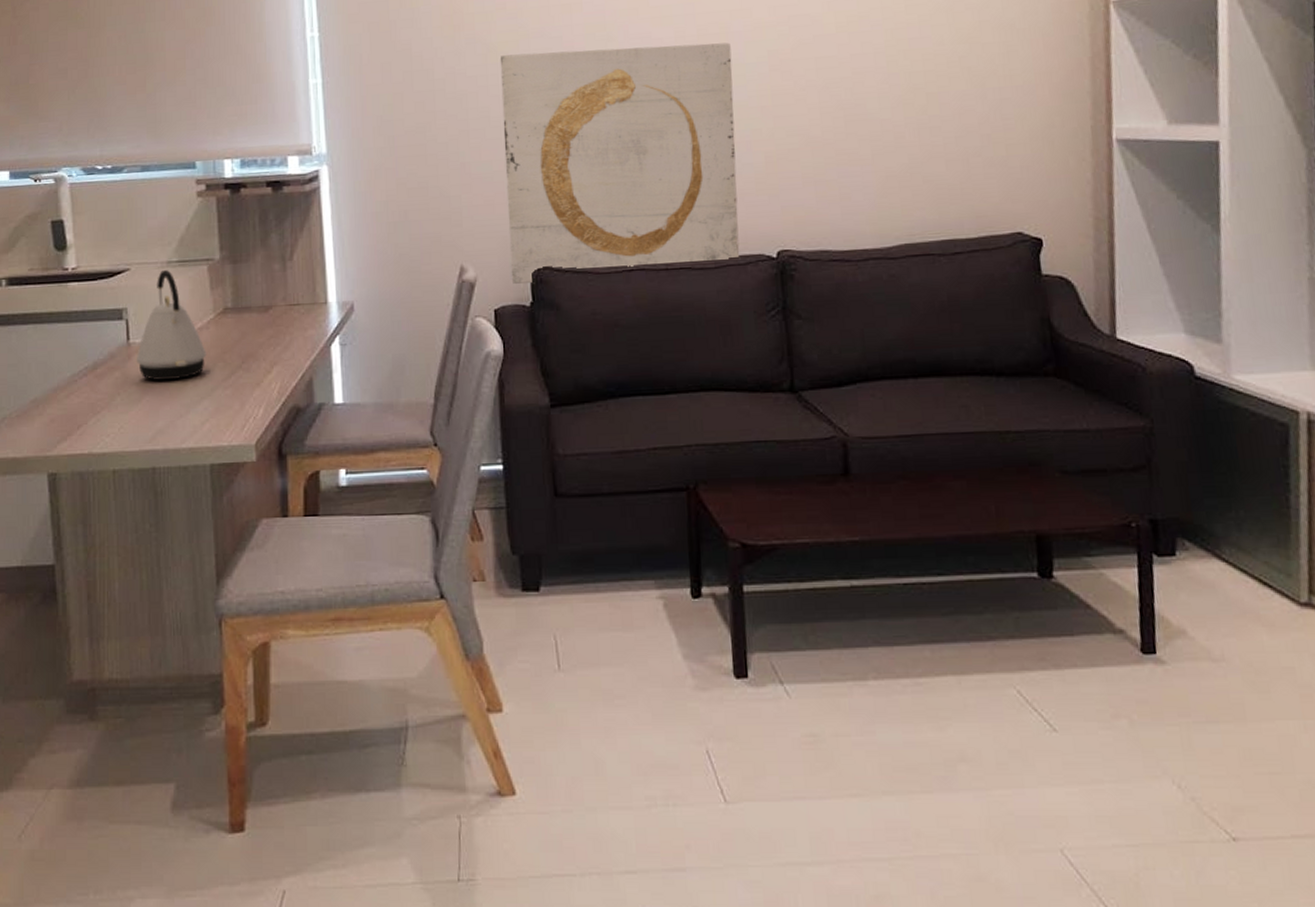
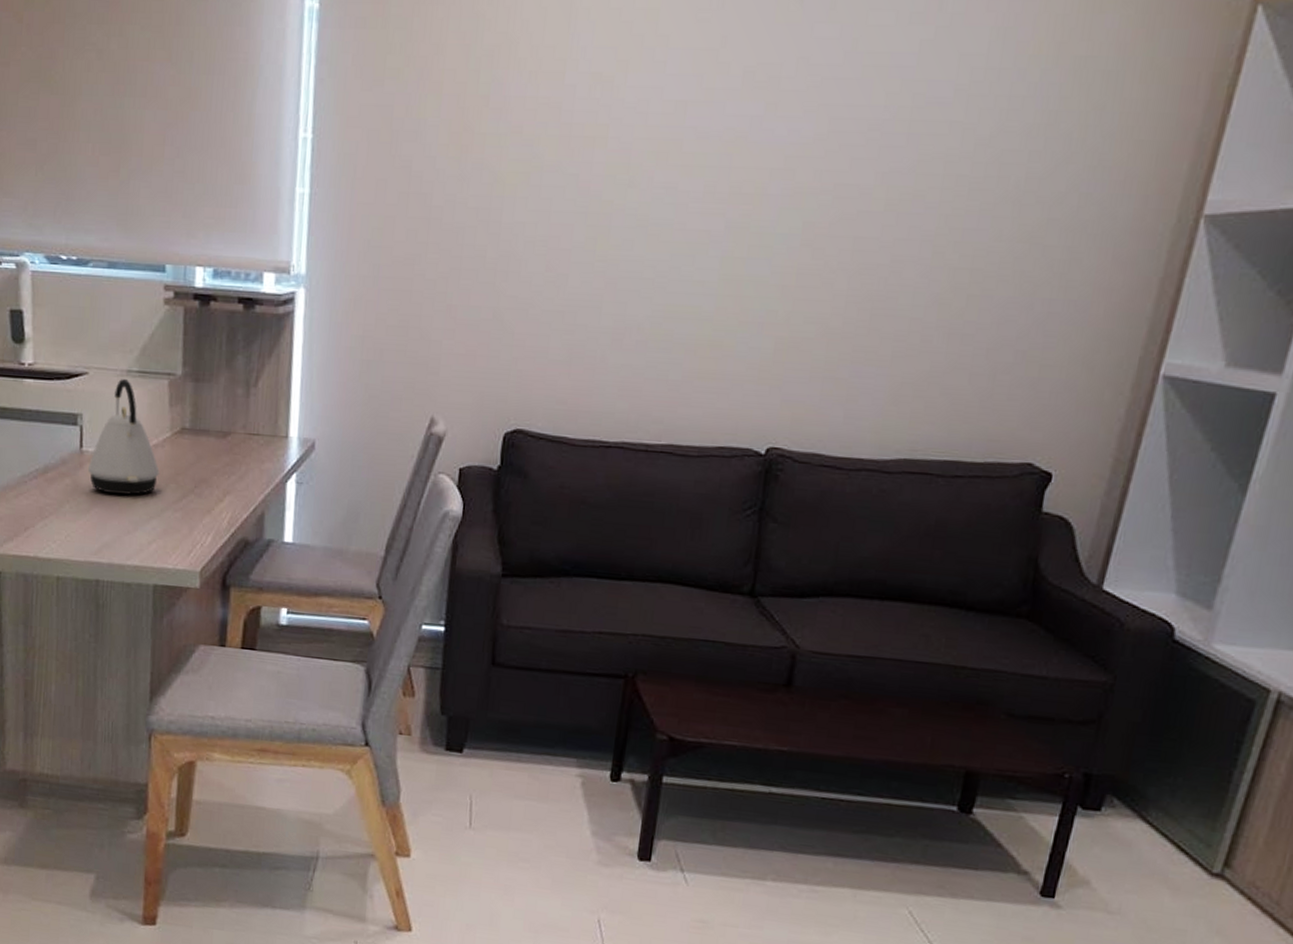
wall art: present [500,42,740,284] -> none [482,188,764,449]

